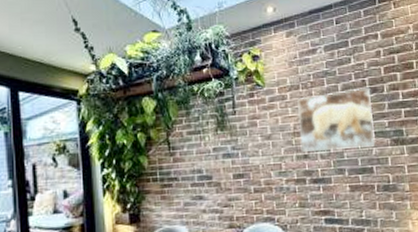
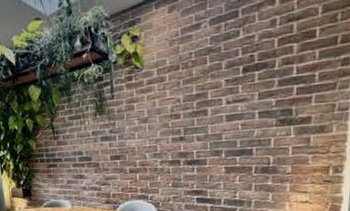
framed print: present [297,87,375,152] -> none [176,63,260,134]

